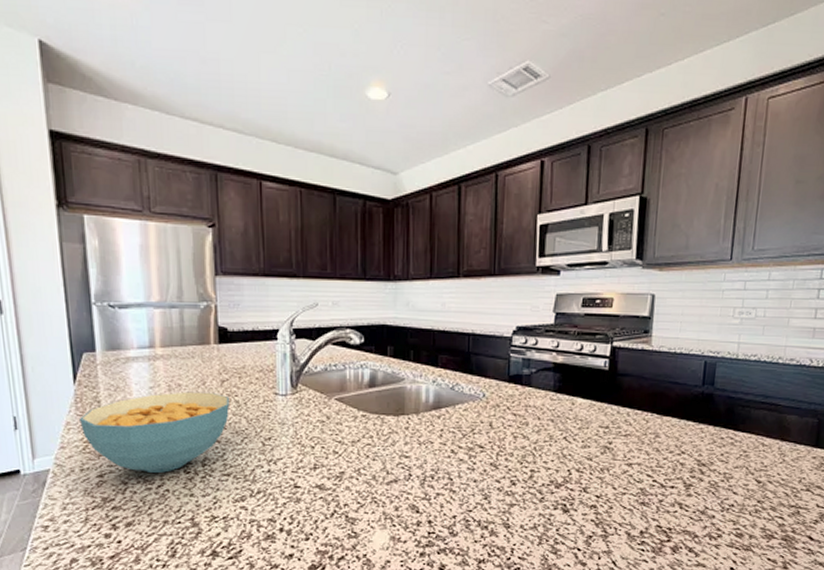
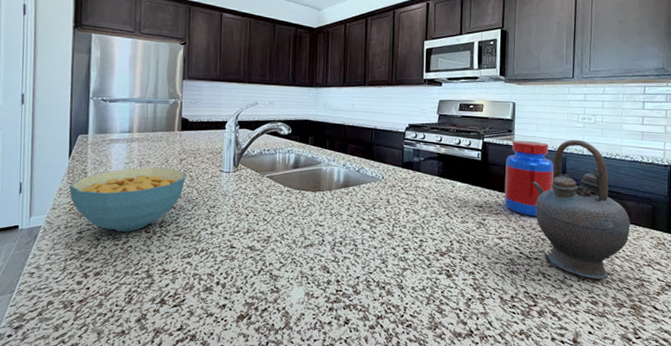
jar: none [636,343,700,437] -> present [504,140,554,217]
teapot: none [671,340,790,508] -> present [532,139,631,279]

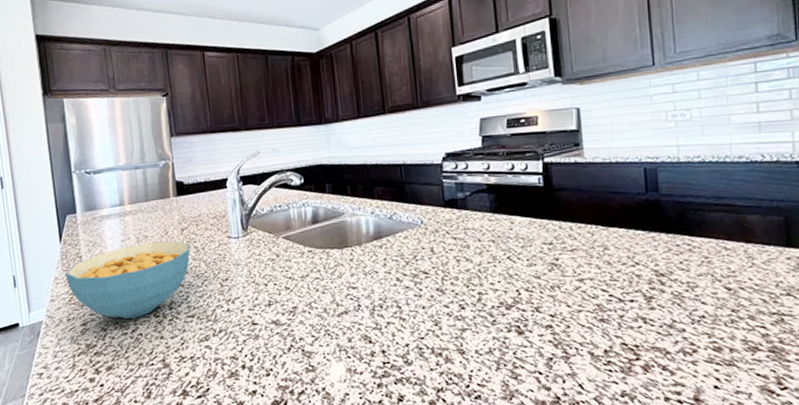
jar: present [504,140,554,217] -> none [576,153,644,249]
teapot: present [532,139,631,279] -> none [614,143,757,319]

